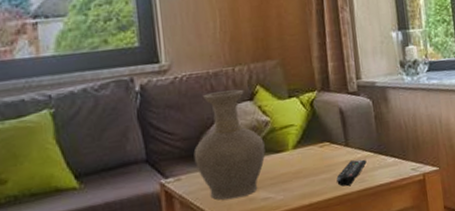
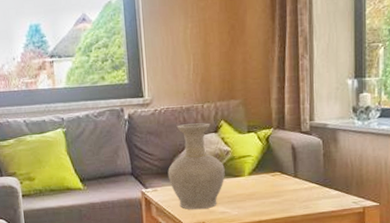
remote control: present [336,159,367,187] -> none [284,189,312,210]

